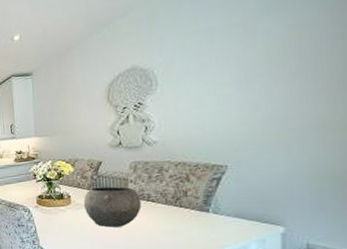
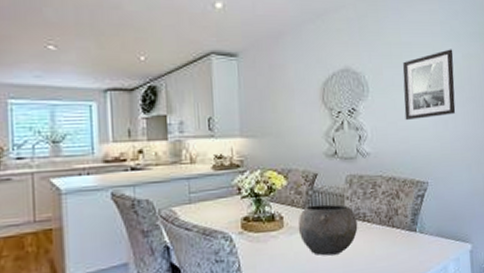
wall art: none [200,23,274,107] -> present [402,49,456,120]

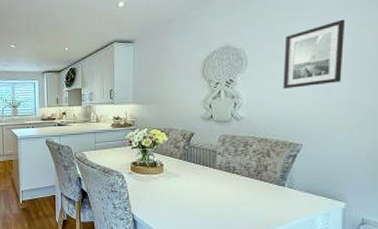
bowl: present [298,204,358,256] -> none [175,157,227,197]

